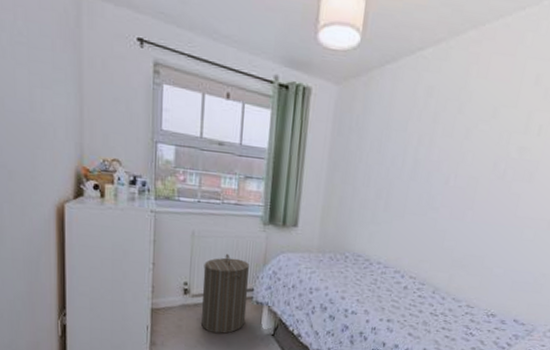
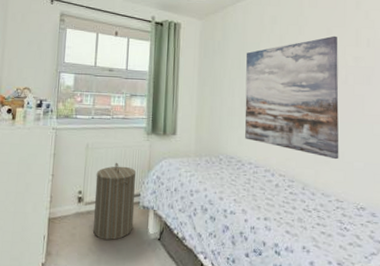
wall art: none [376,118,504,264] -> present [244,35,339,160]

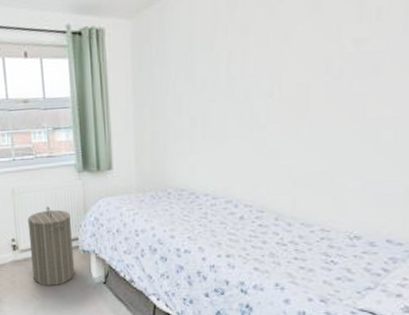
wall art: present [244,35,339,160] -> none [196,11,330,182]

